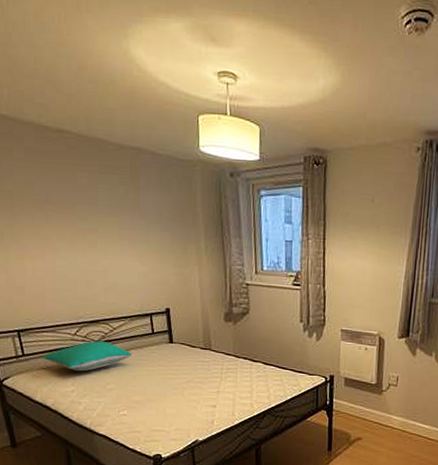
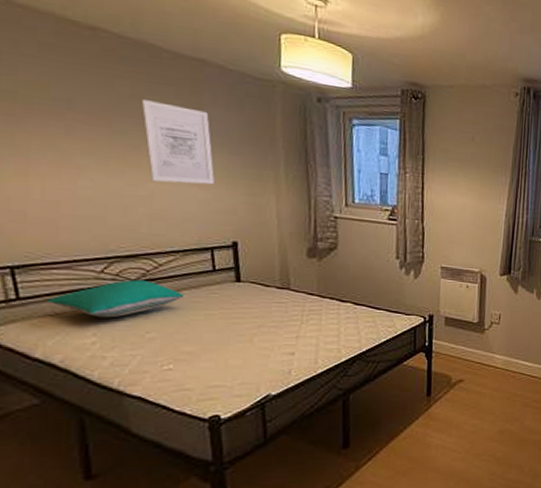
wall art: none [95,188,151,259] -> present [141,99,215,185]

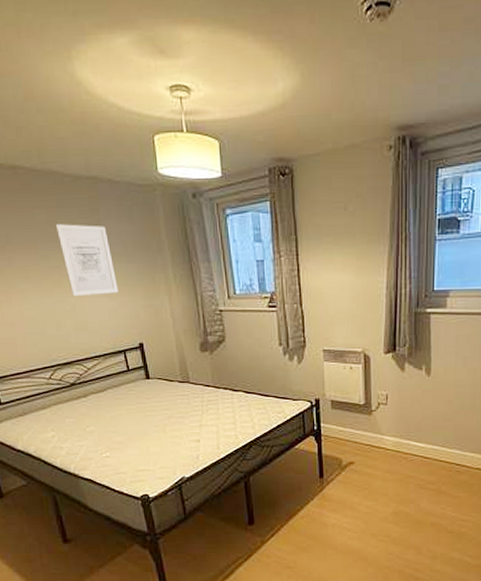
pillow: present [46,280,184,318] -> none [18,383,109,416]

